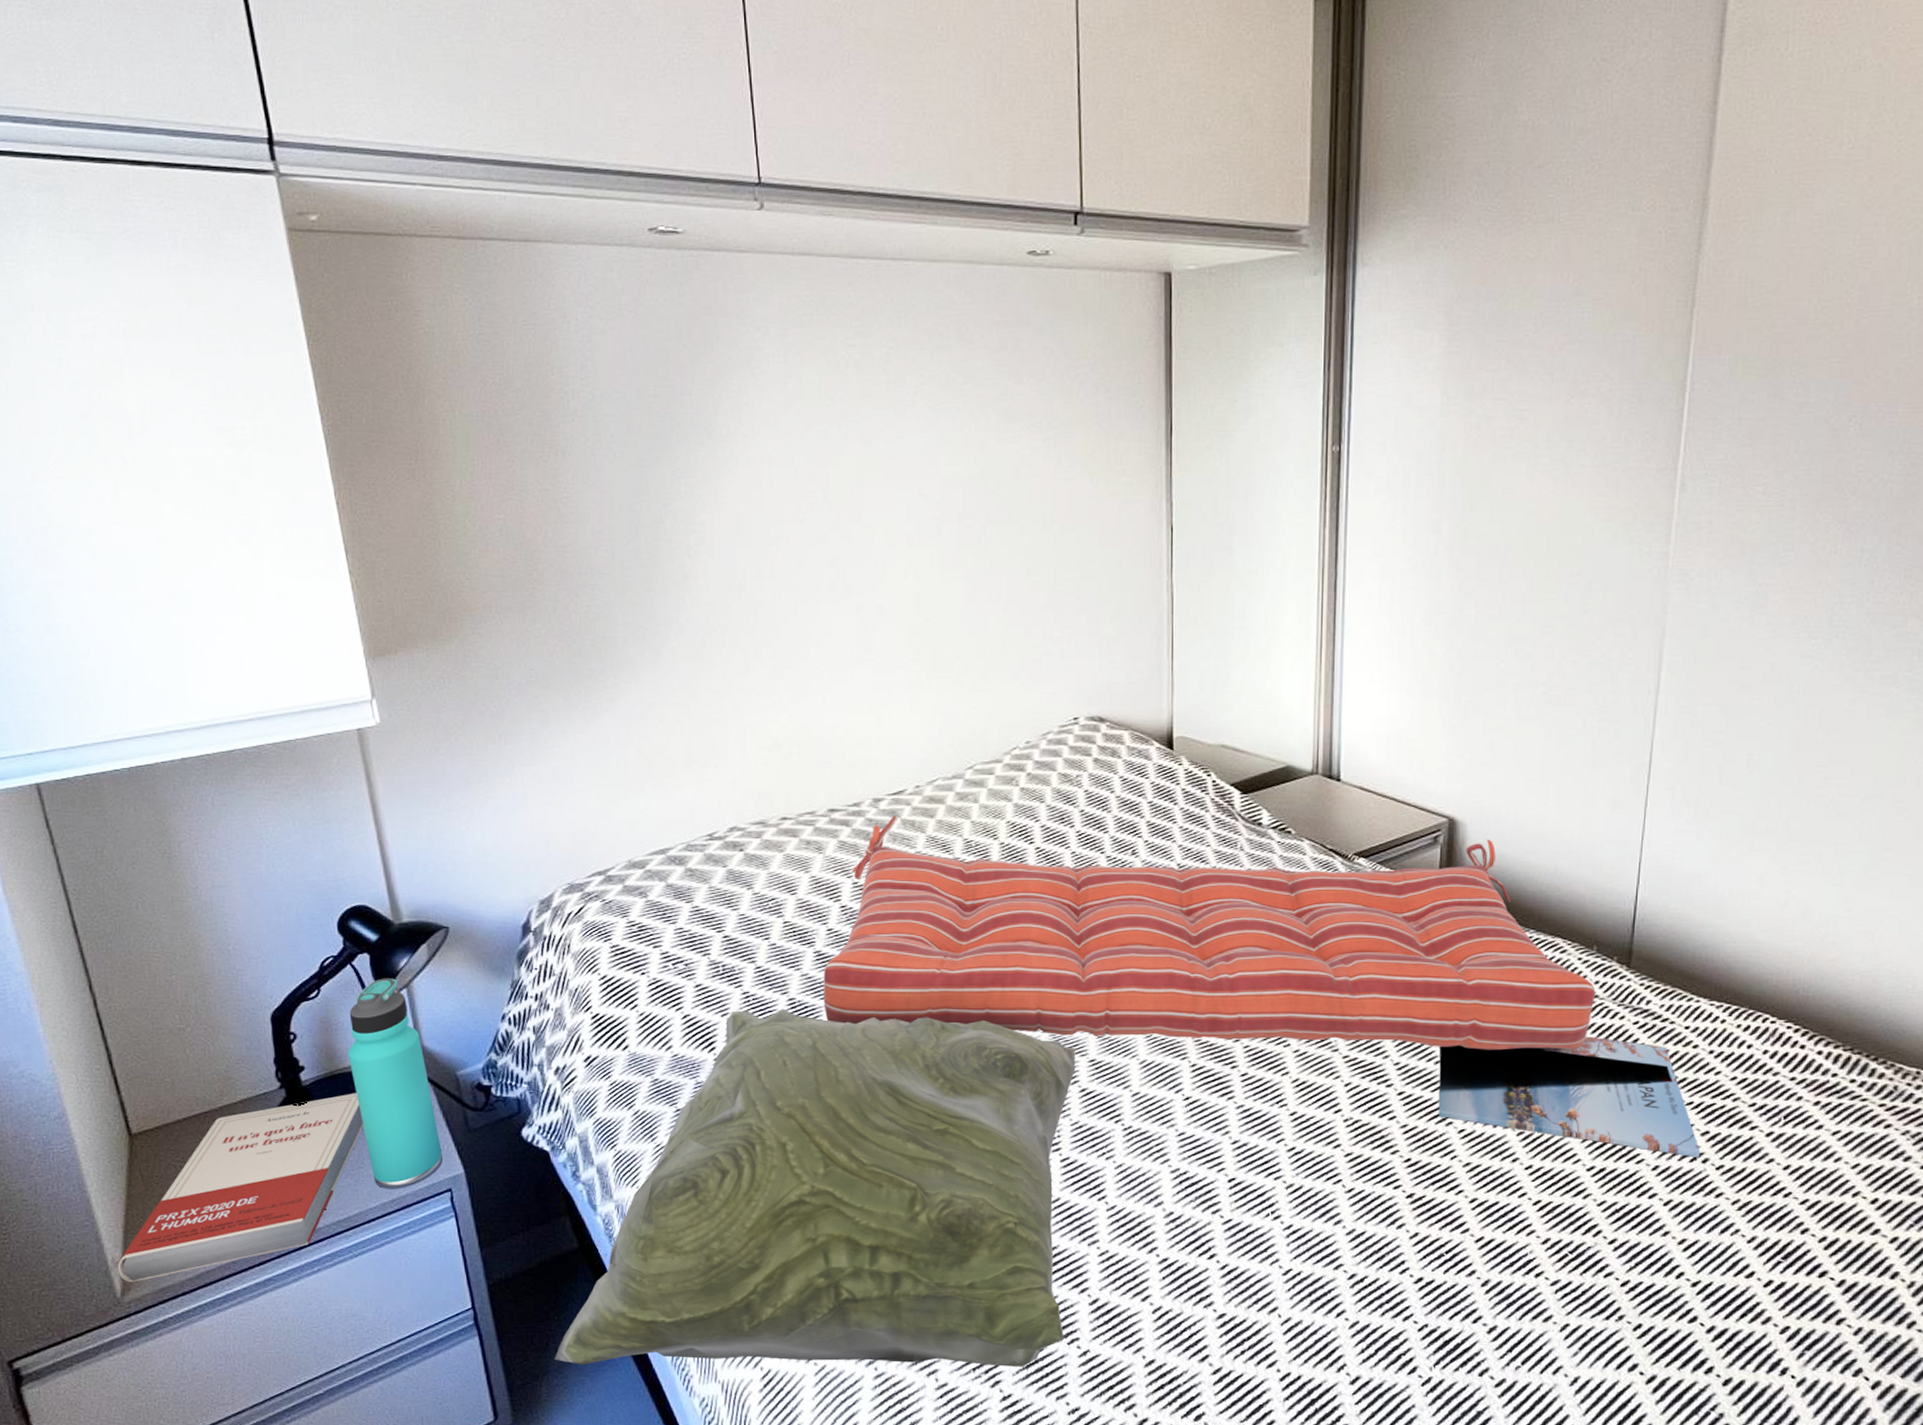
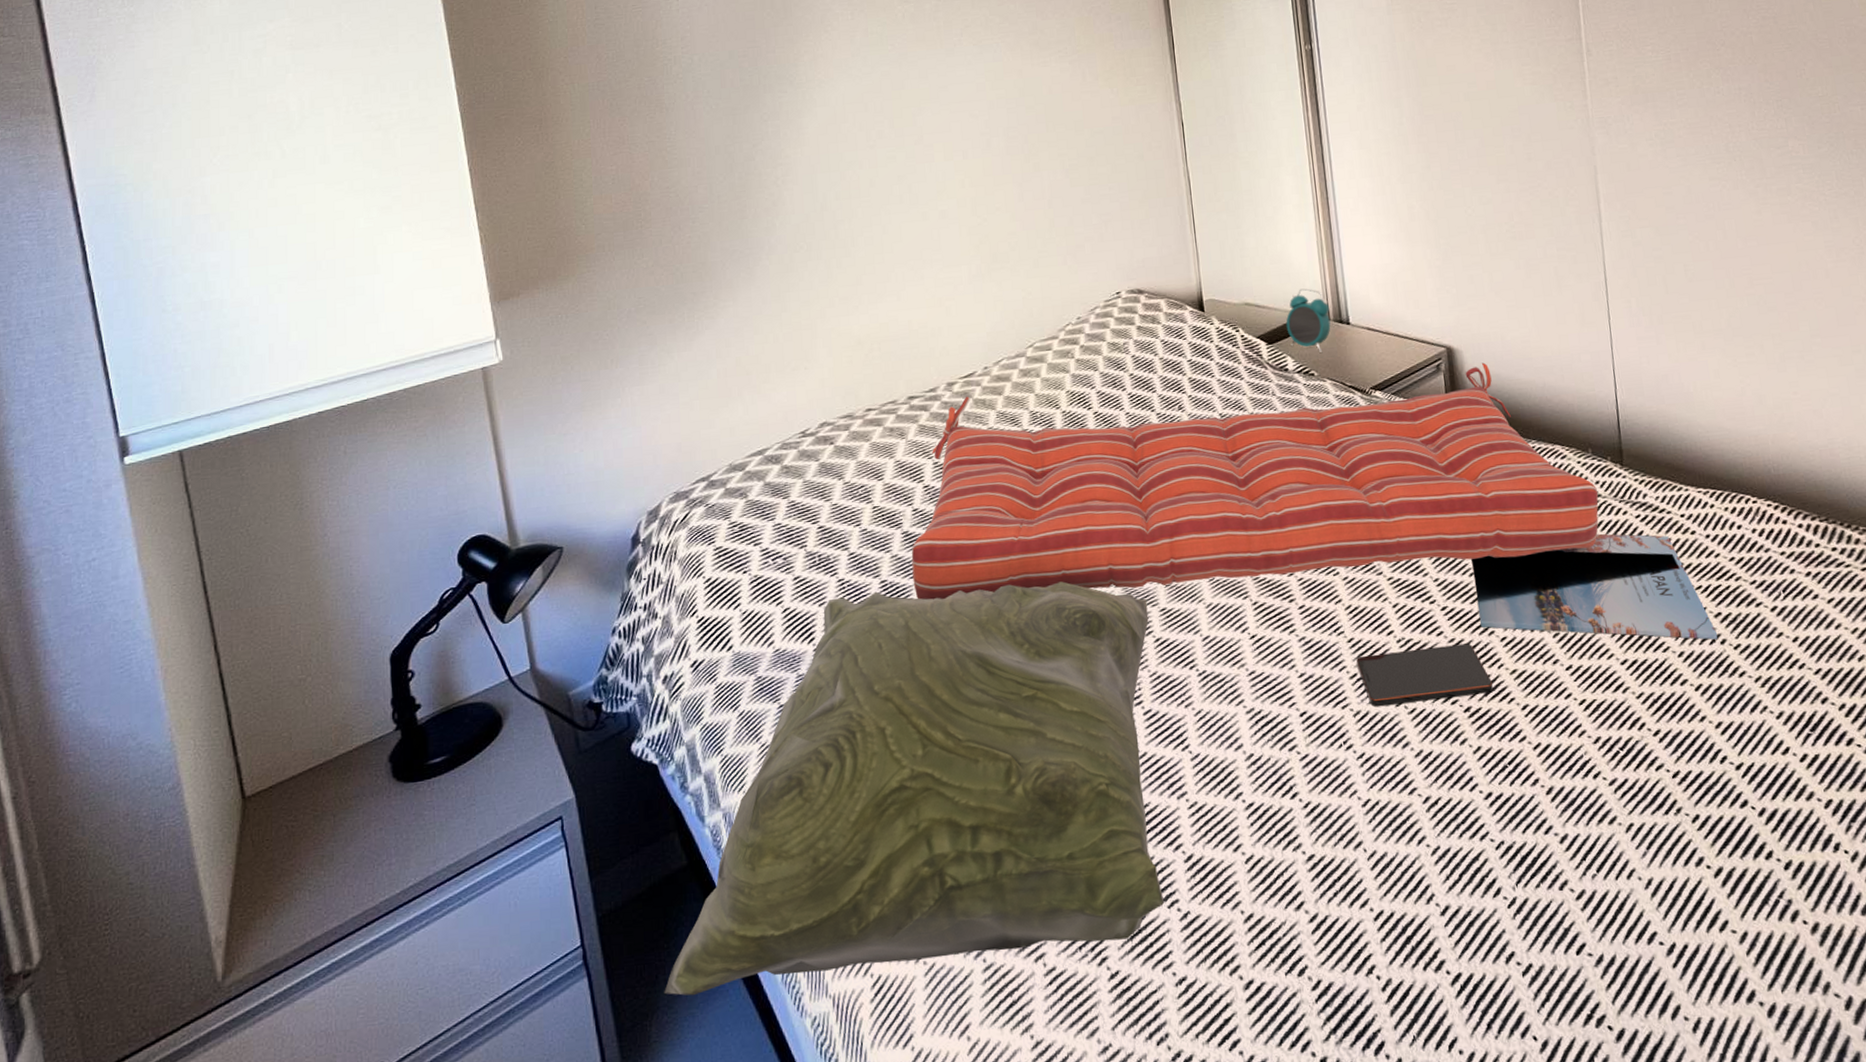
book: present [117,1093,364,1283] -> none [220,726,477,964]
thermos bottle: present [348,978,444,1189] -> none [463,604,555,825]
alarm clock: none [1266,734,1318,810] -> present [1286,287,1331,354]
phone: none [1297,1130,1441,1183] -> present [1356,643,1493,707]

